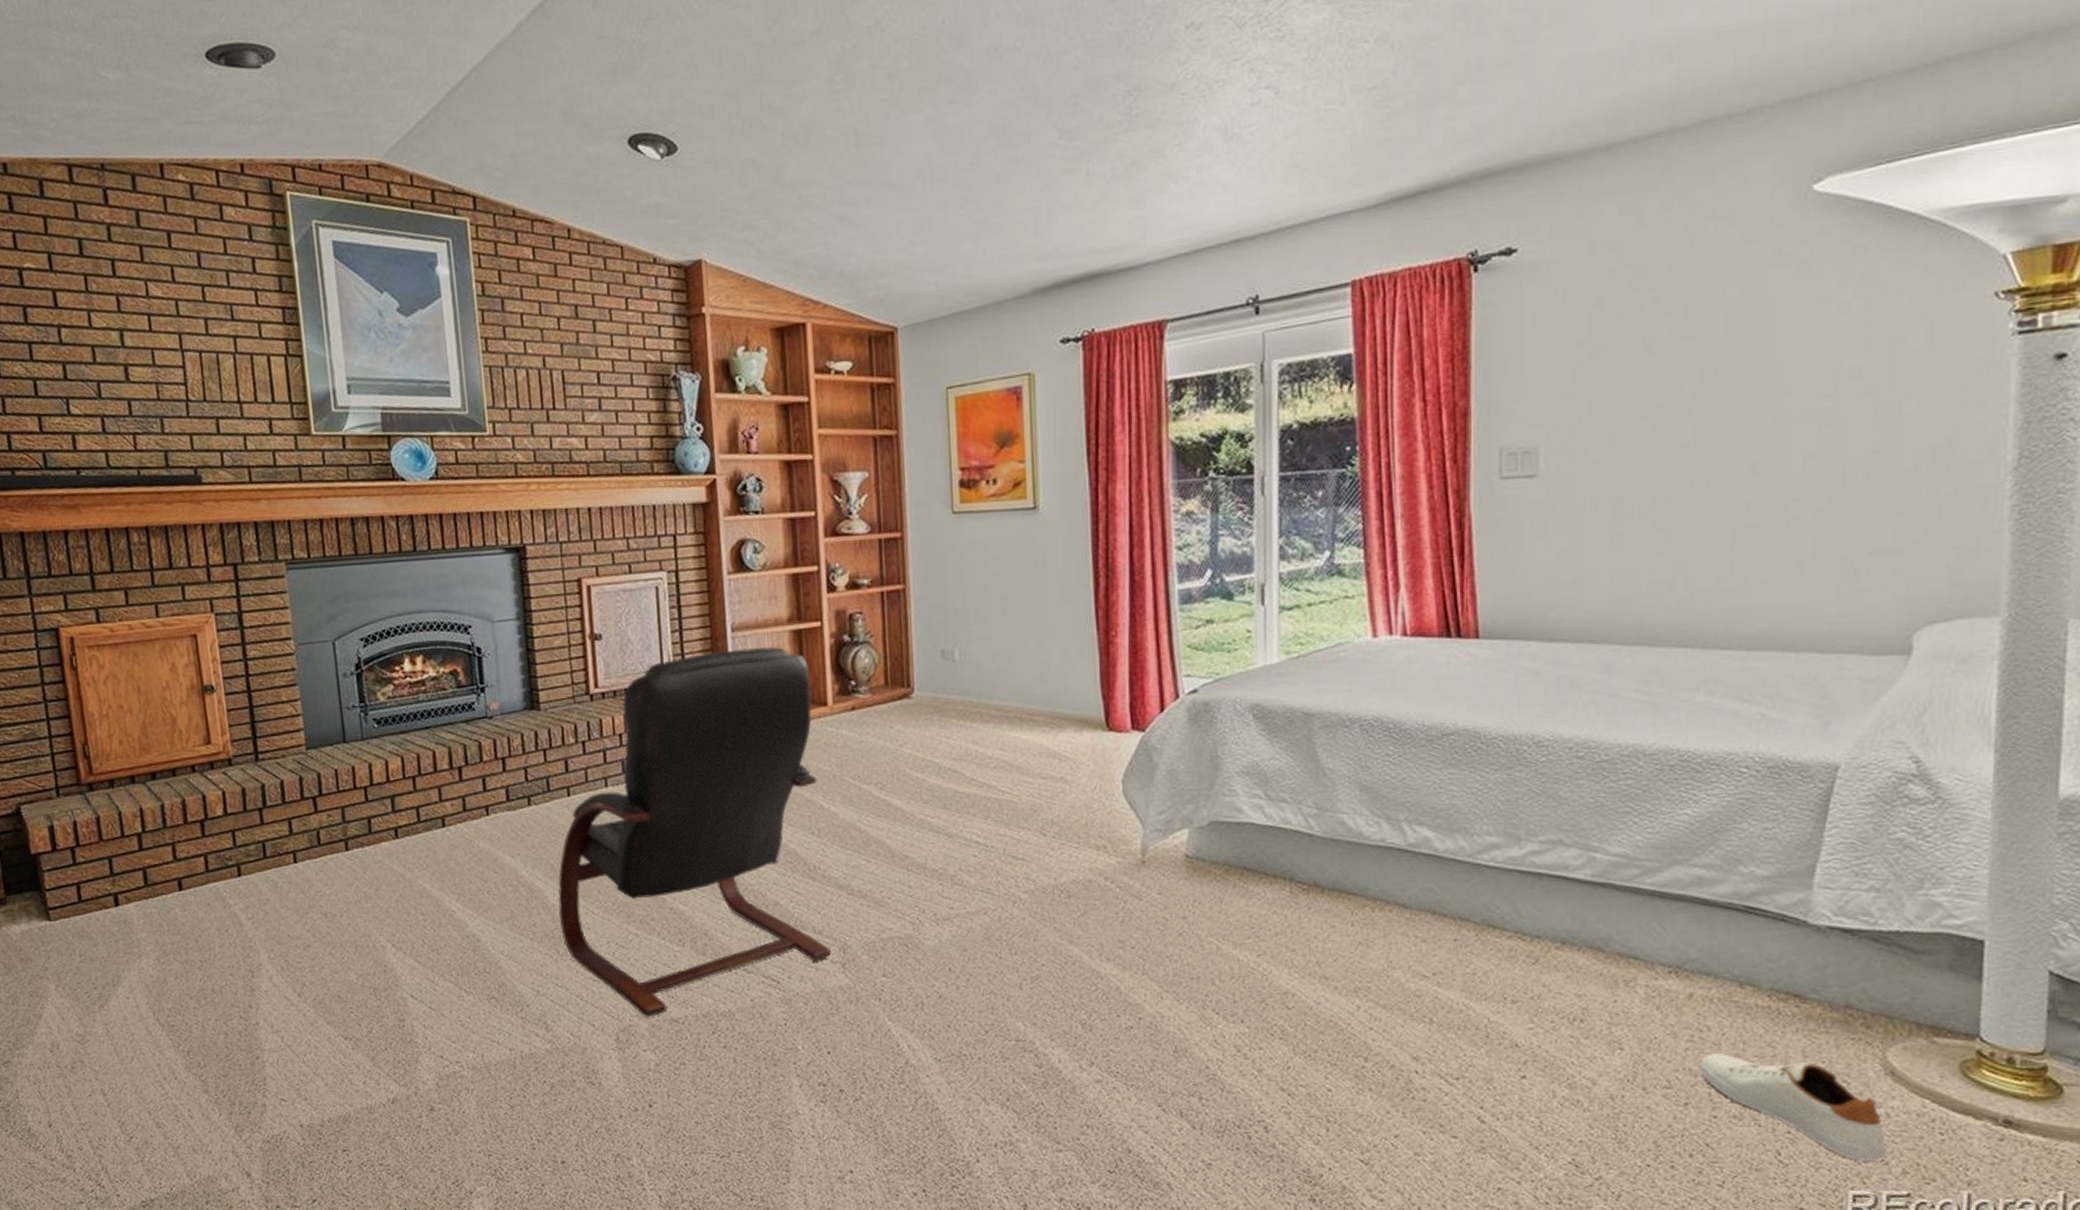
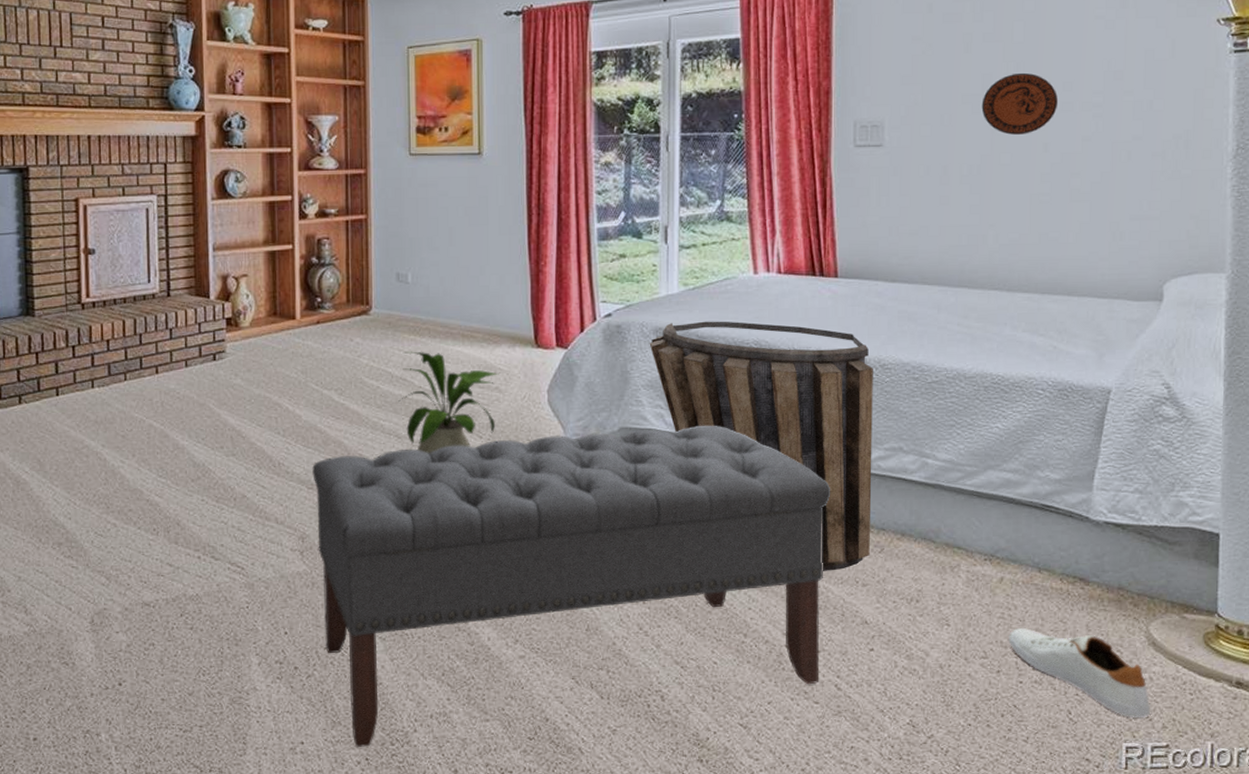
armchair: present [558,646,831,1017] -> none [43,265,291,601]
bench: none [852,817,1472,1177] -> present [312,425,831,747]
house plant: none [947,738,1064,855] -> present [398,351,499,454]
basket: none [1244,694,1525,986] -> present [649,321,873,571]
decorative plate: none [1667,375,1772,455] -> present [981,72,1059,135]

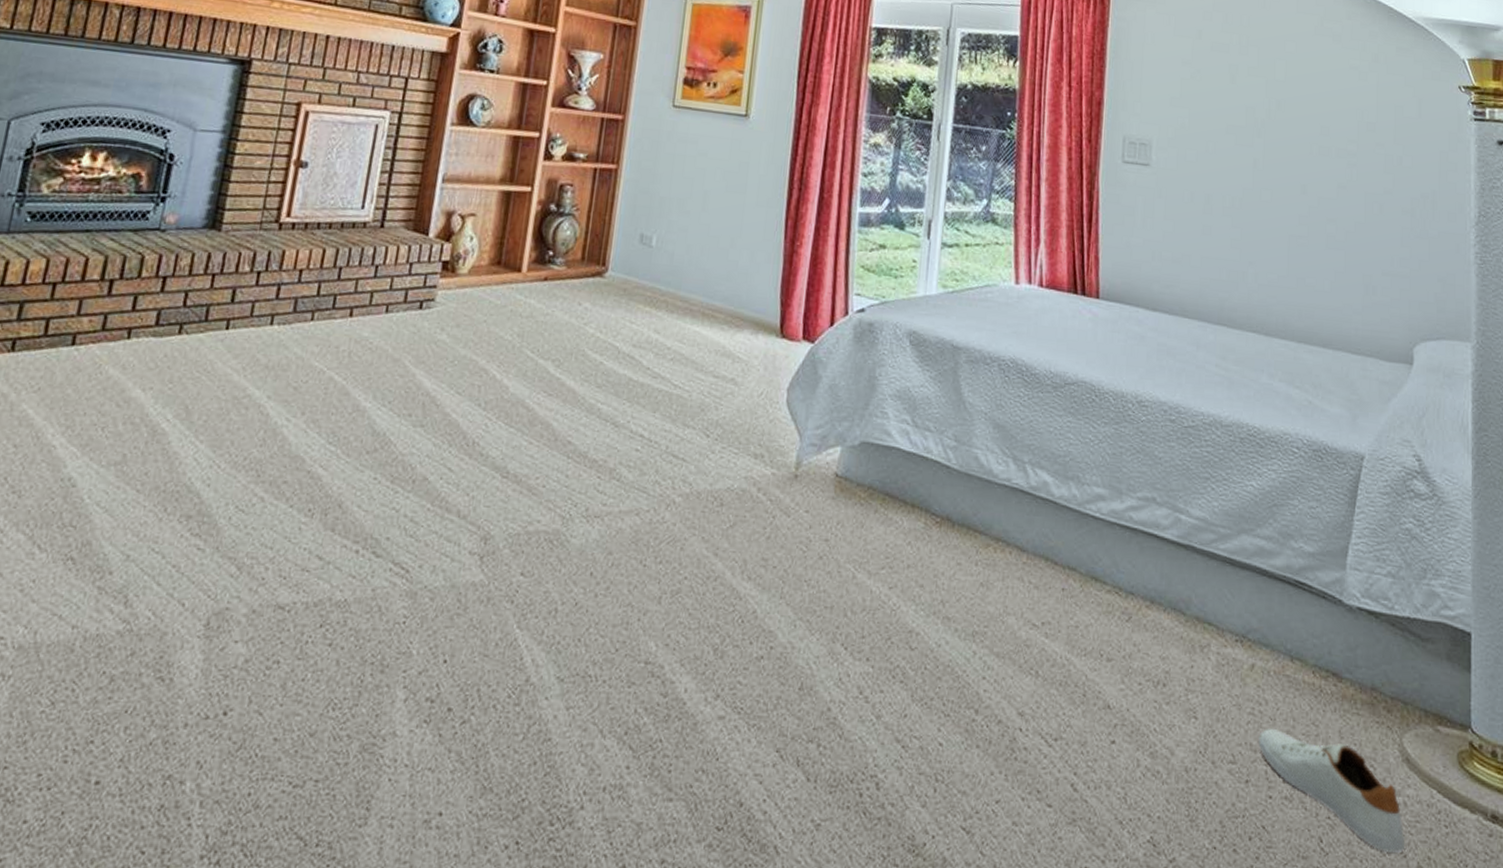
bench: present [312,425,831,747] -> none [490,440,1080,825]
house plant: present [398,351,499,454] -> none [621,324,737,450]
basket: present [649,321,873,571] -> none [901,327,1130,639]
decorative plate: present [981,72,1059,135] -> none [1244,110,1316,174]

